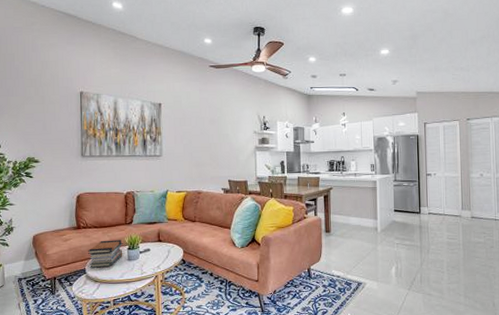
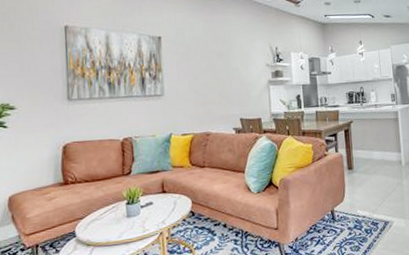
book stack: present [88,240,123,268] -> none [78,194,121,230]

